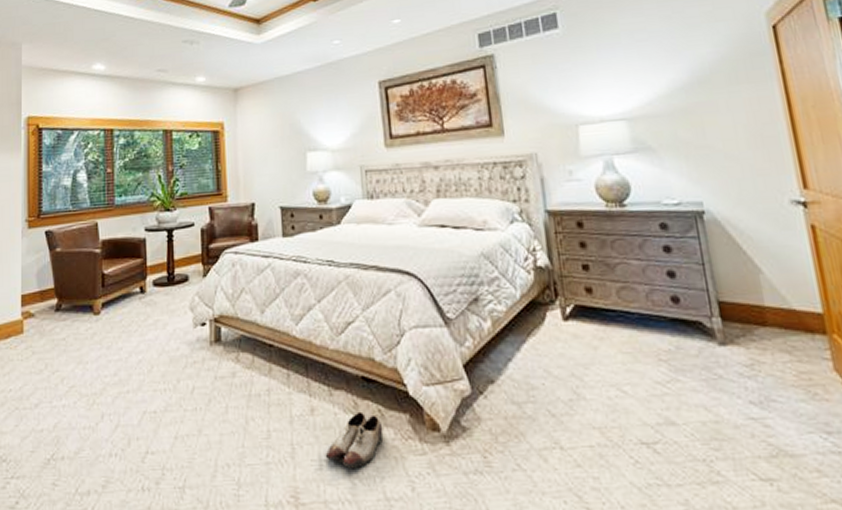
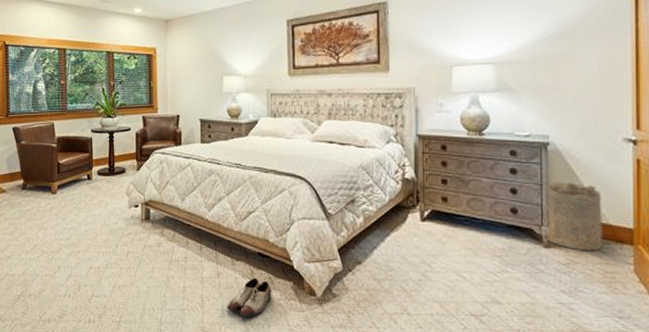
laundry hamper: none [709,258,790,347] -> present [546,182,603,252]

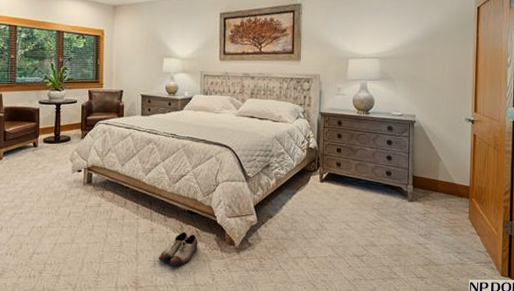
laundry hamper: present [546,182,603,252] -> none [410,151,450,204]

